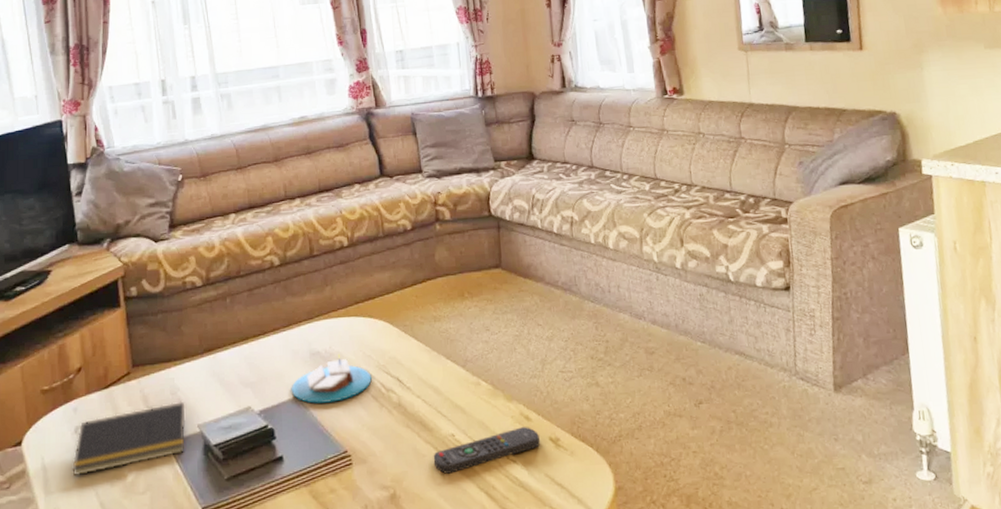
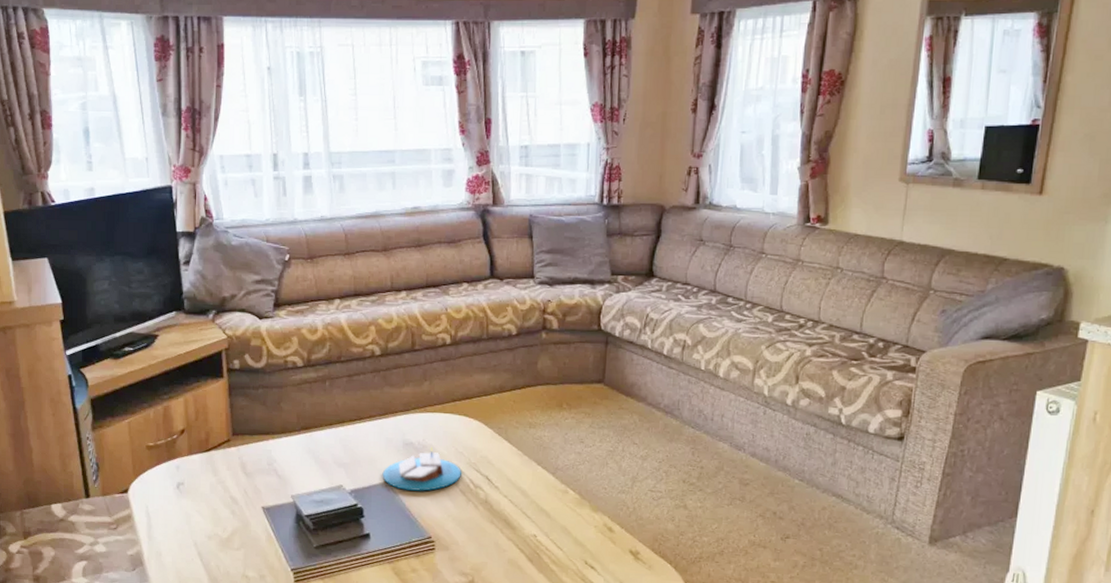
notepad: present [72,401,186,476] -> none [173,472,281,527]
remote control: present [433,427,541,474] -> none [513,537,621,570]

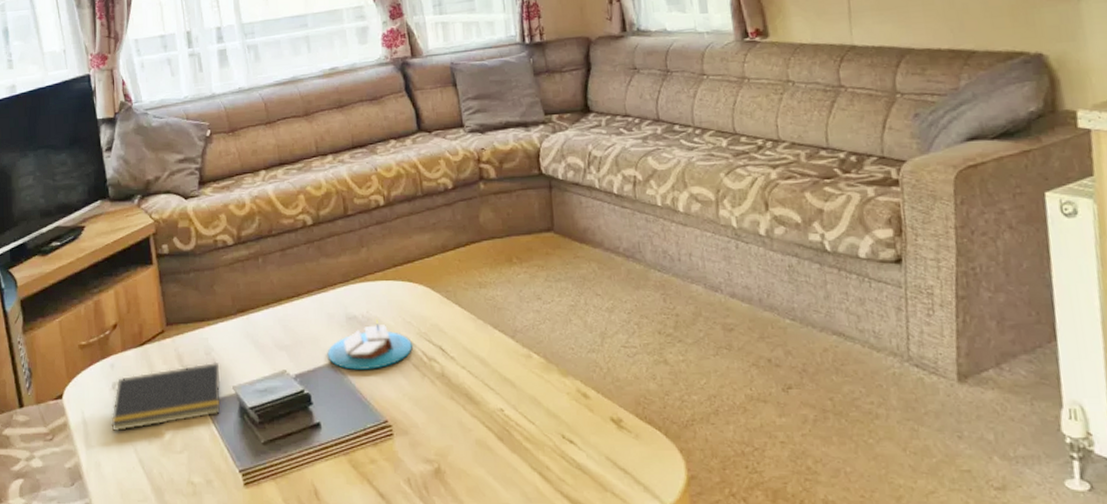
notepad: none [173,472,281,527] -> present [111,361,221,432]

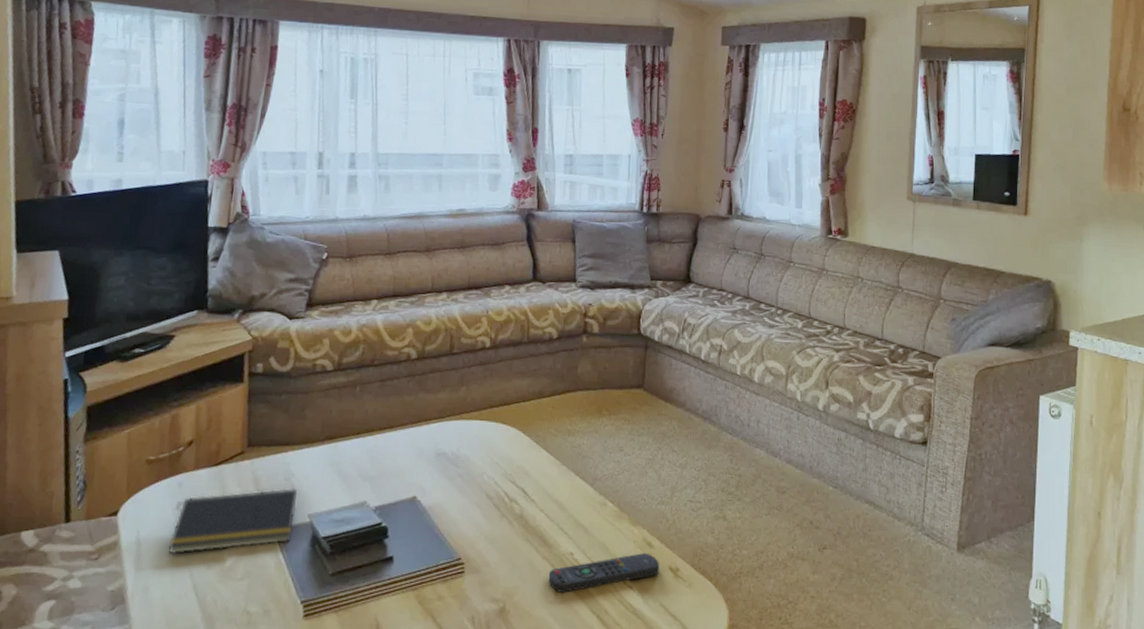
candle: present [327,319,412,370] -> none [411,458,496,507]
remote control: none [480,405,601,451] -> present [548,553,660,593]

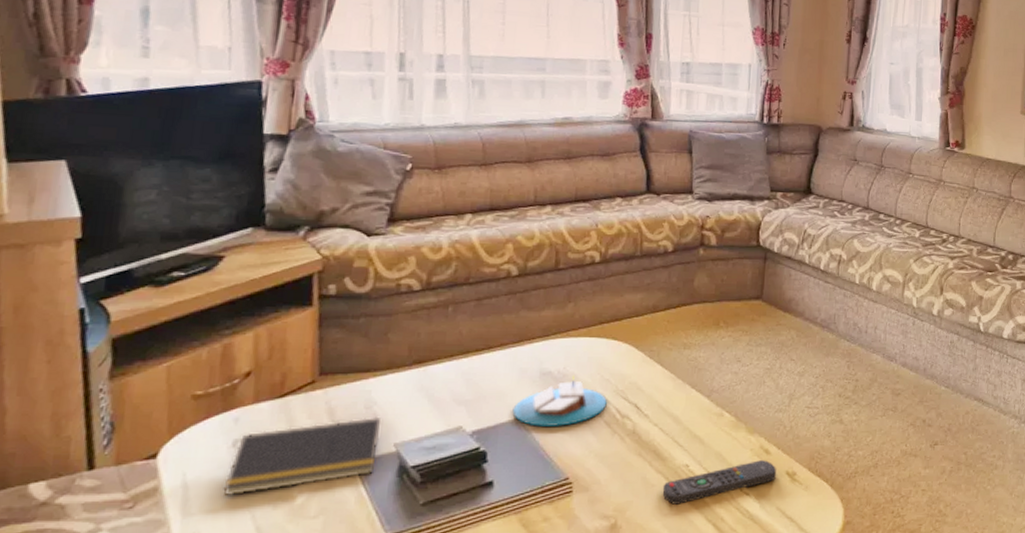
candle: none [411,458,496,507] -> present [512,376,607,426]

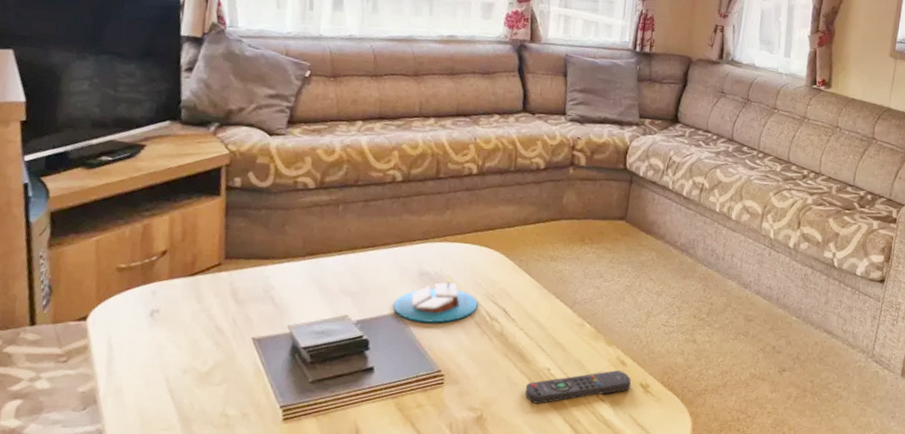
notepad: present [223,416,382,496] -> none [142,300,278,360]

